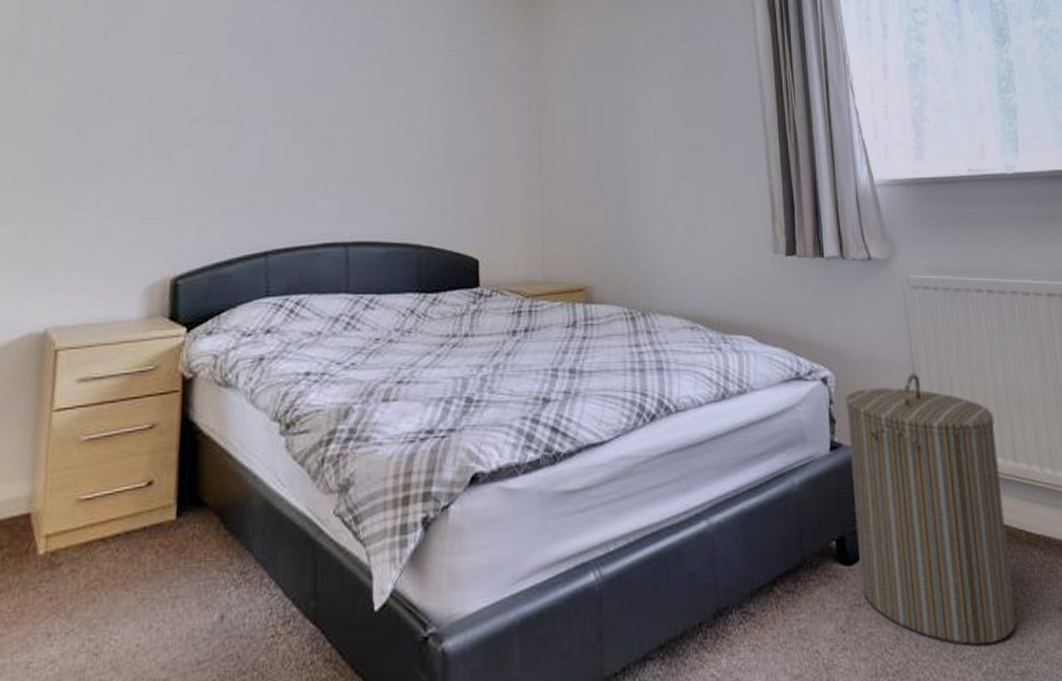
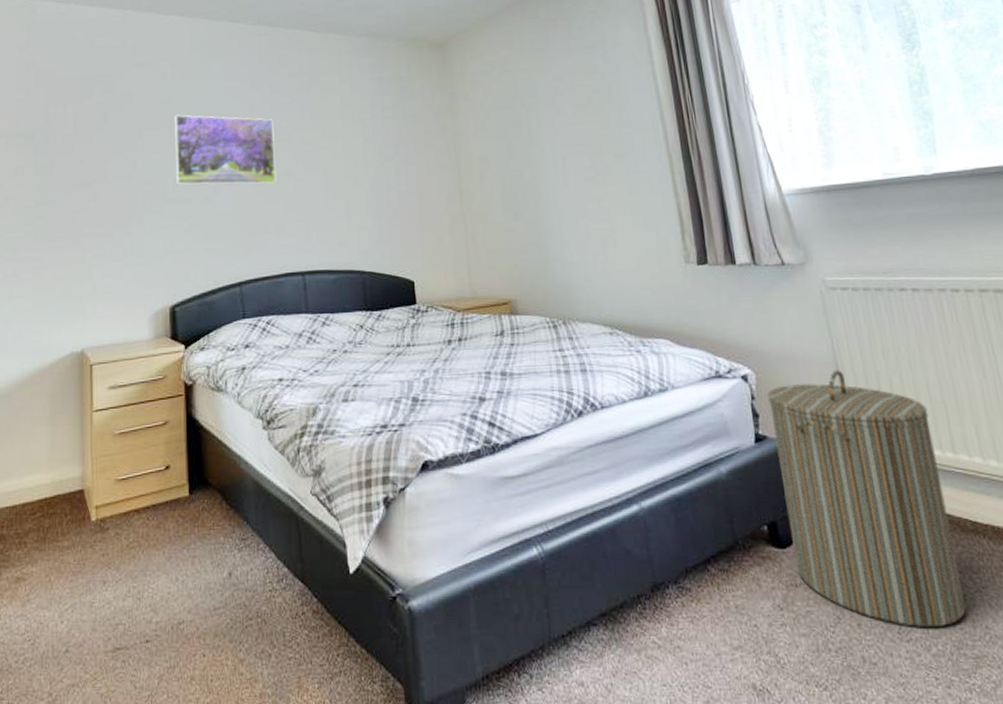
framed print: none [193,38,325,135] -> present [174,114,277,186]

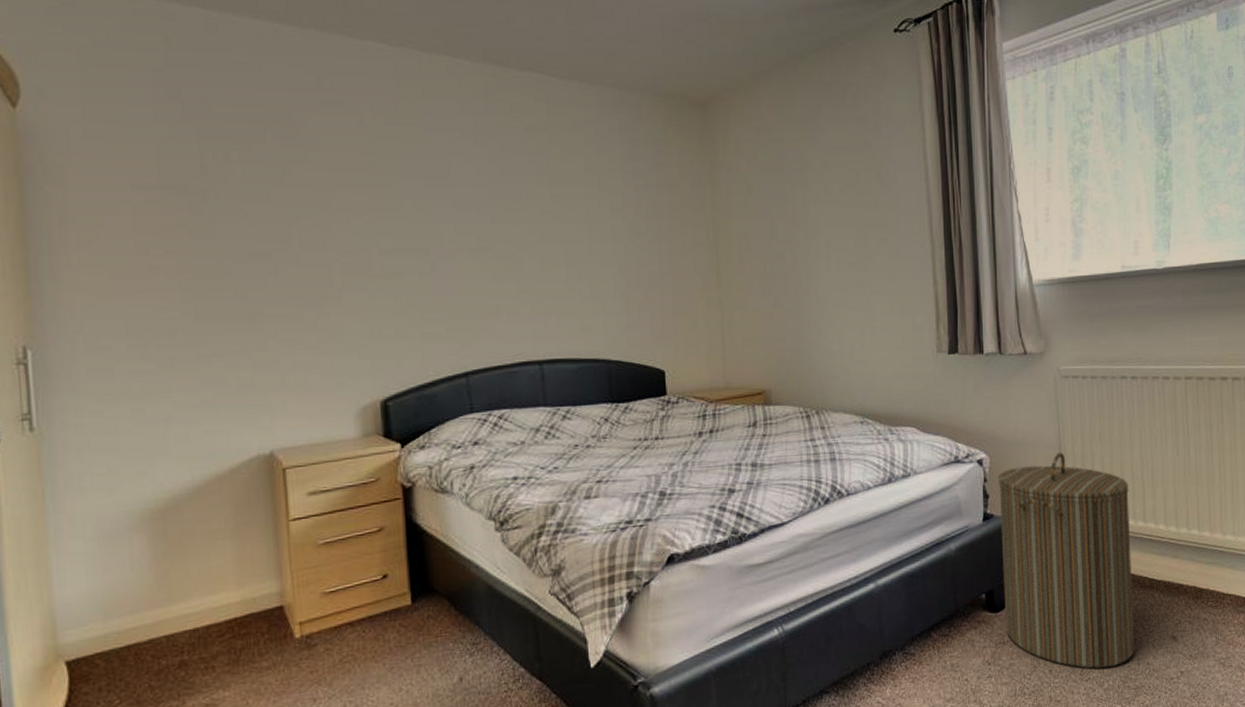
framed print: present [174,114,277,186] -> none [377,170,509,261]

